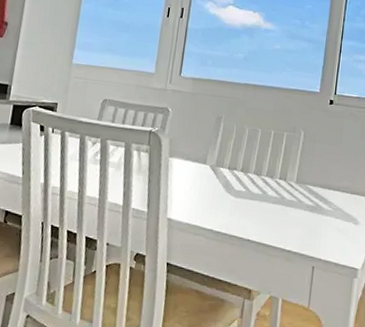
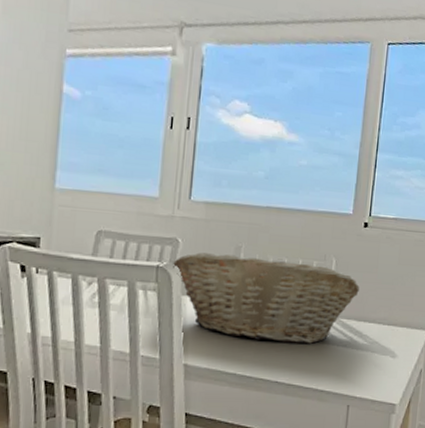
fruit basket: none [163,121,325,207] -> present [173,252,359,344]

